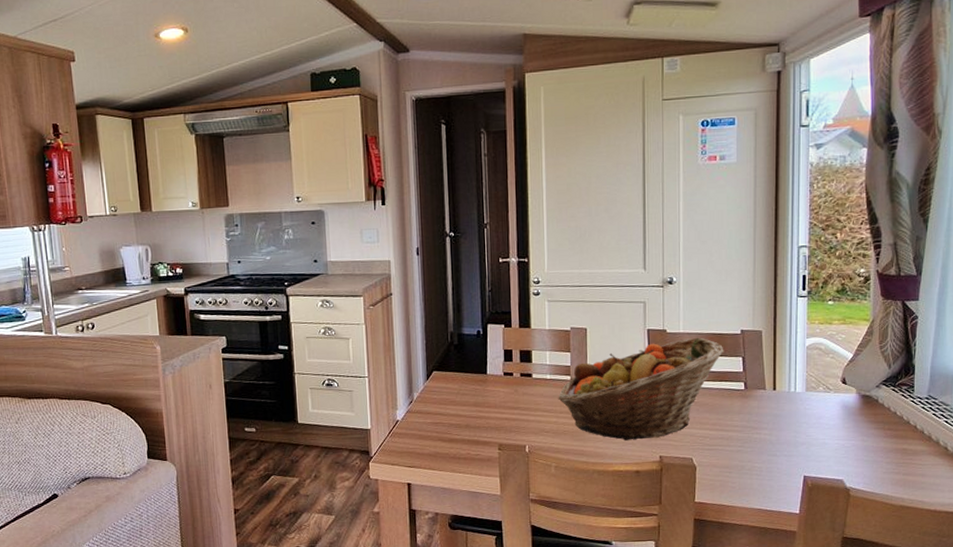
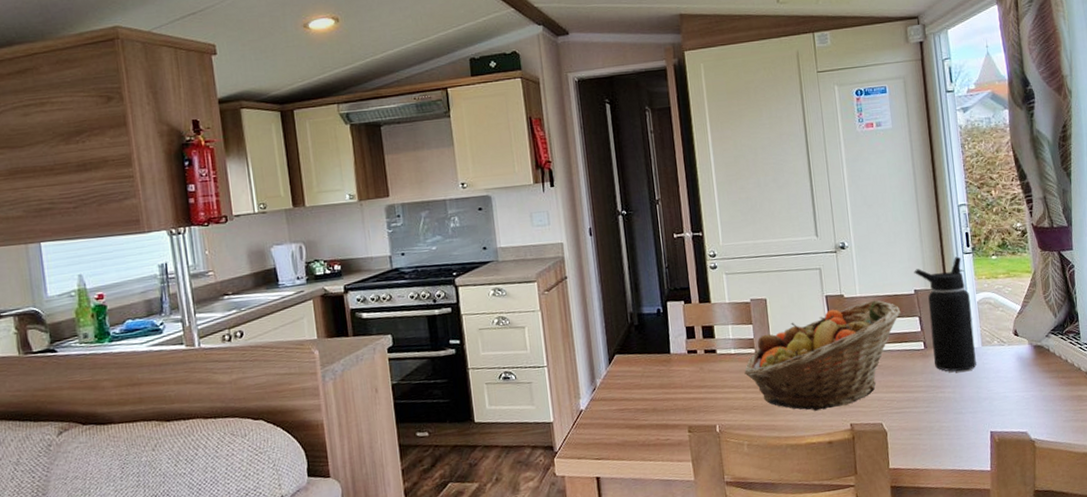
water bottle: none [742,299,799,415] -> present [914,256,977,372]

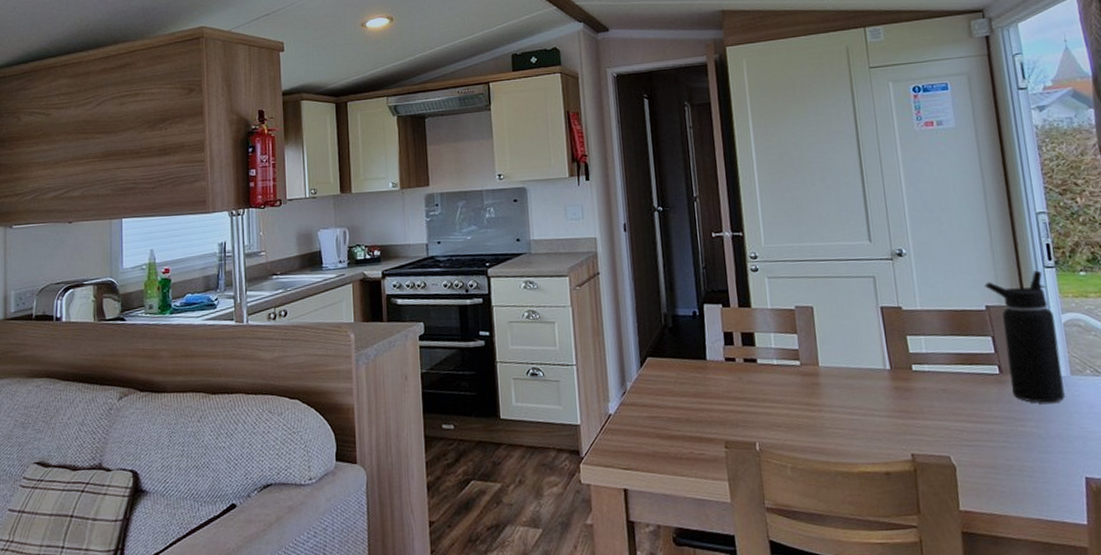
fruit basket: present [744,300,901,411] -> none [788,314,970,436]

